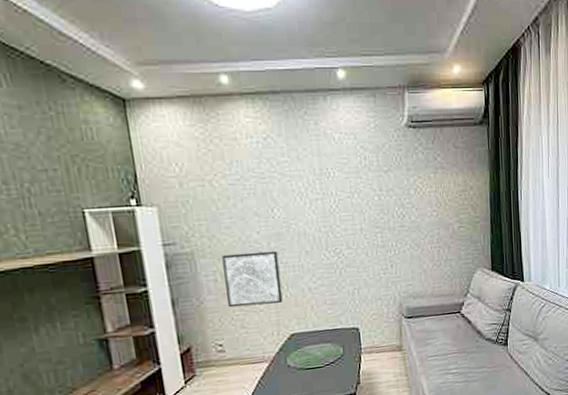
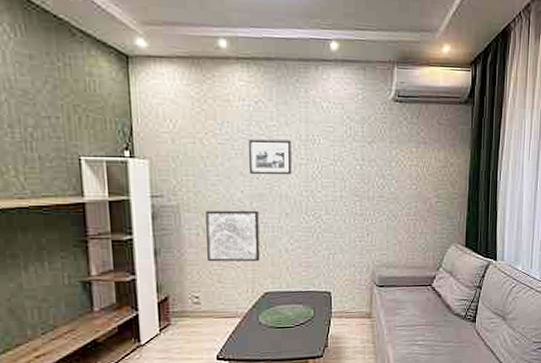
picture frame: none [261,175,308,215] -> present [248,139,292,175]

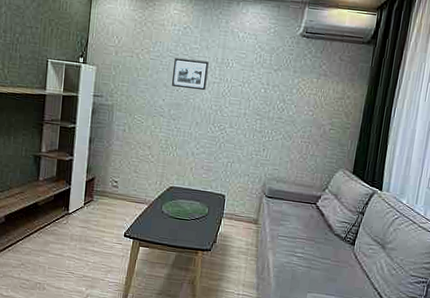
wall art: present [206,210,260,262] -> none [129,112,174,160]

